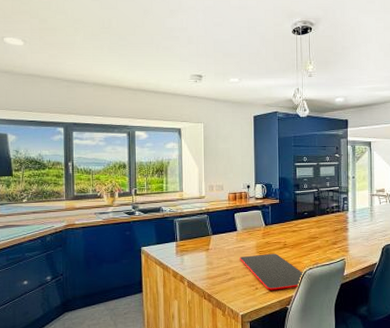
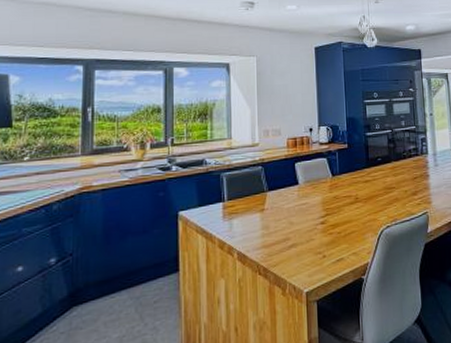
cutting board: present [239,254,305,291] -> none [302,210,382,258]

